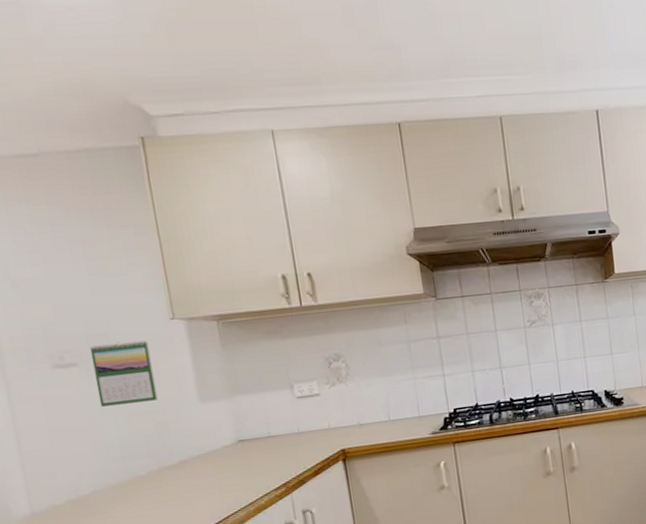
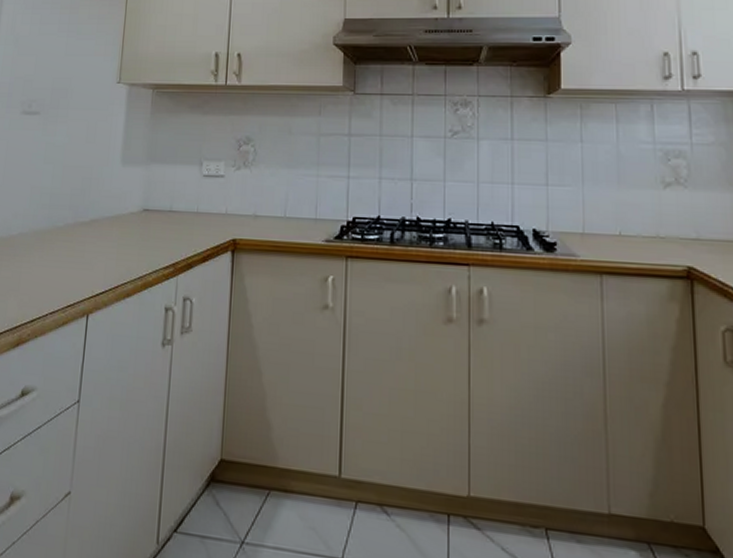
calendar: present [89,340,159,407] -> none [46,98,96,156]

